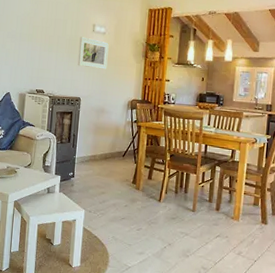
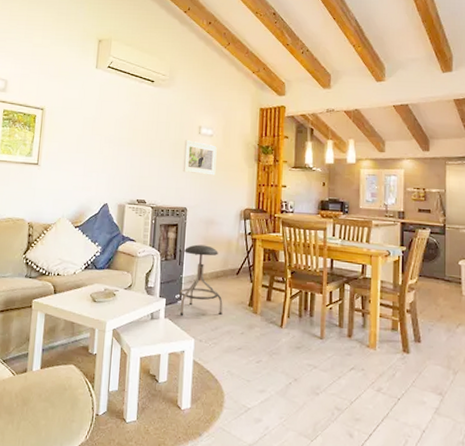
stool: none [72,130,110,190] -> present [179,244,223,315]

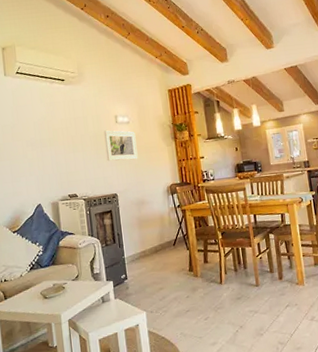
stool: present [179,244,223,315] -> none [122,224,167,293]

